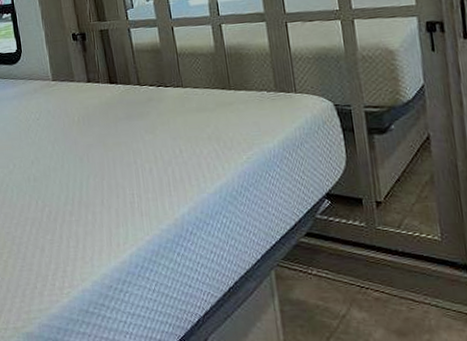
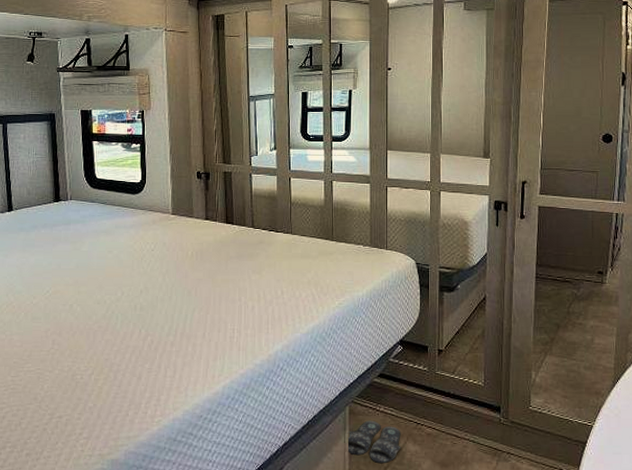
slippers: none [277,285,344,333] -> present [347,420,401,464]

